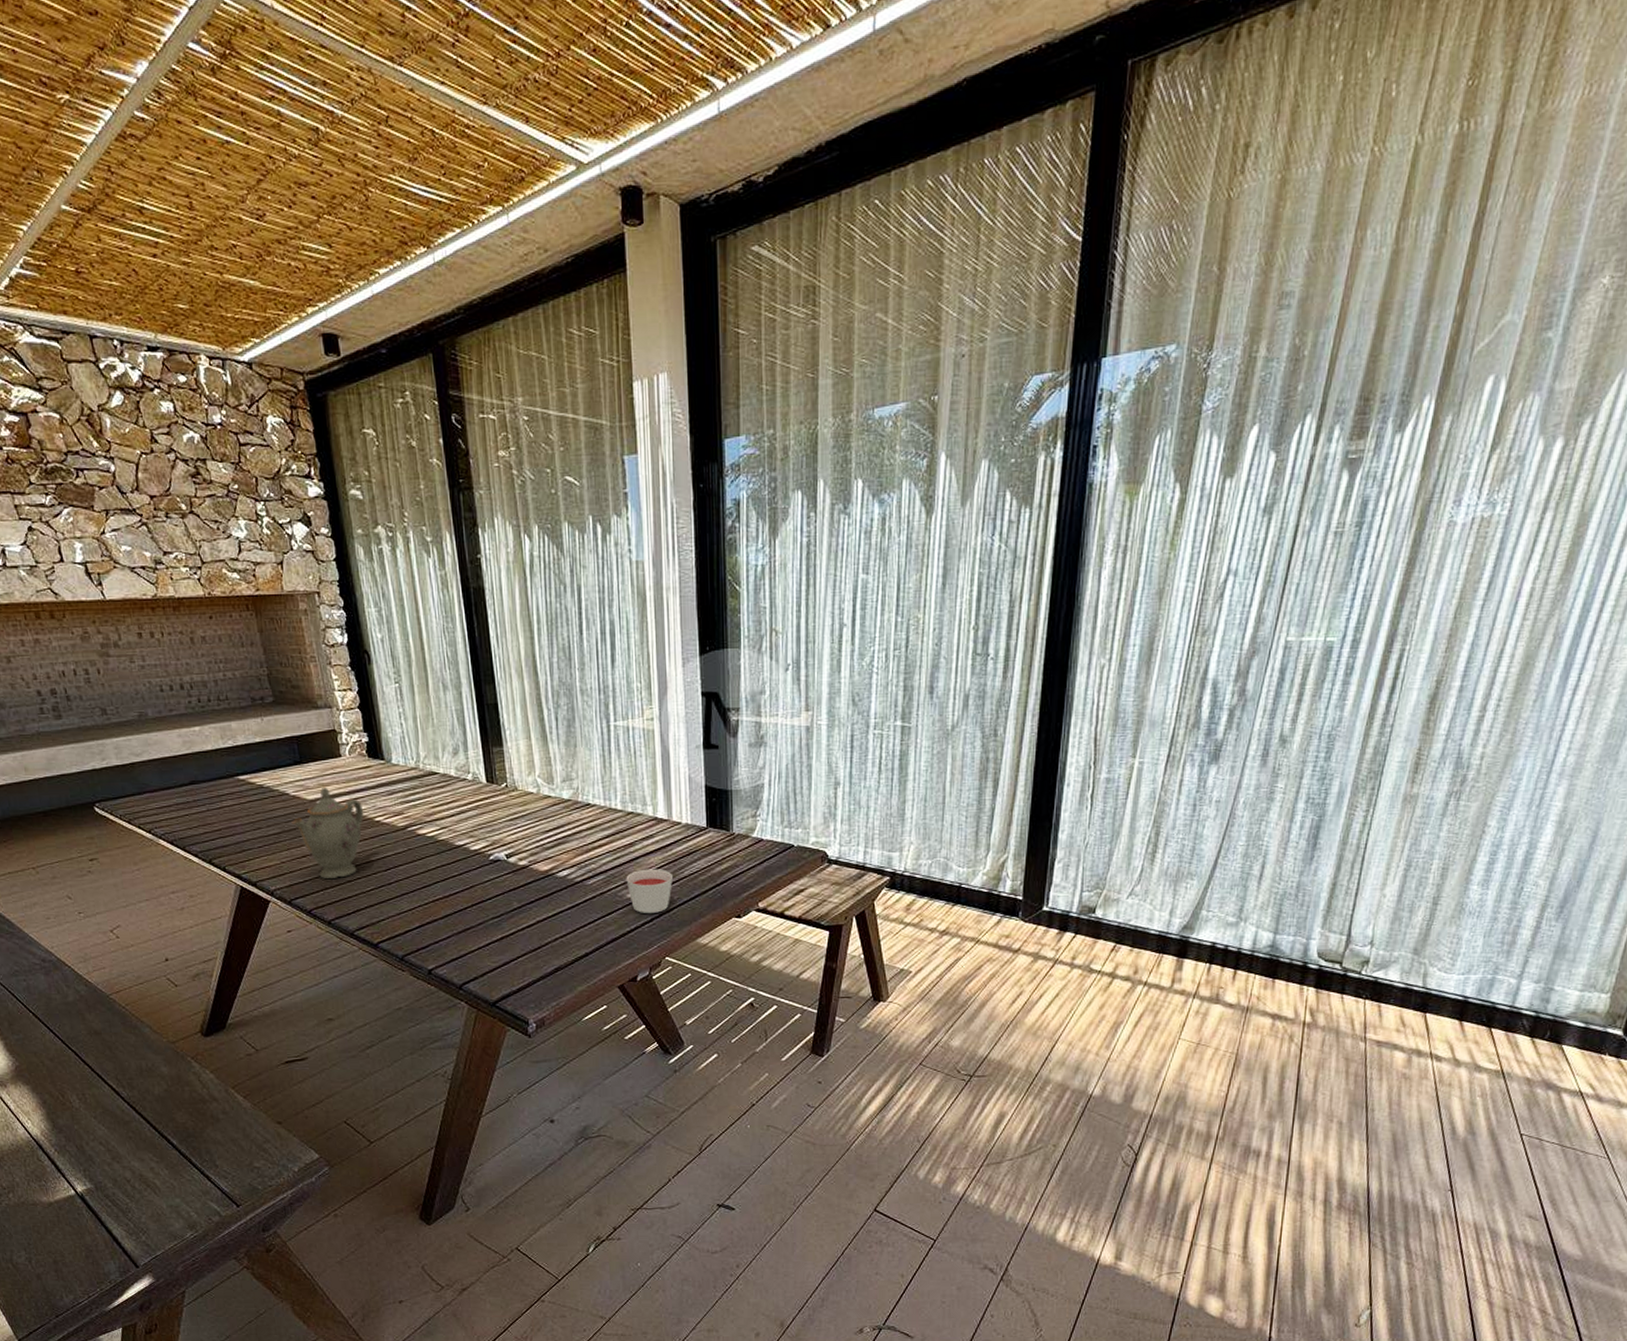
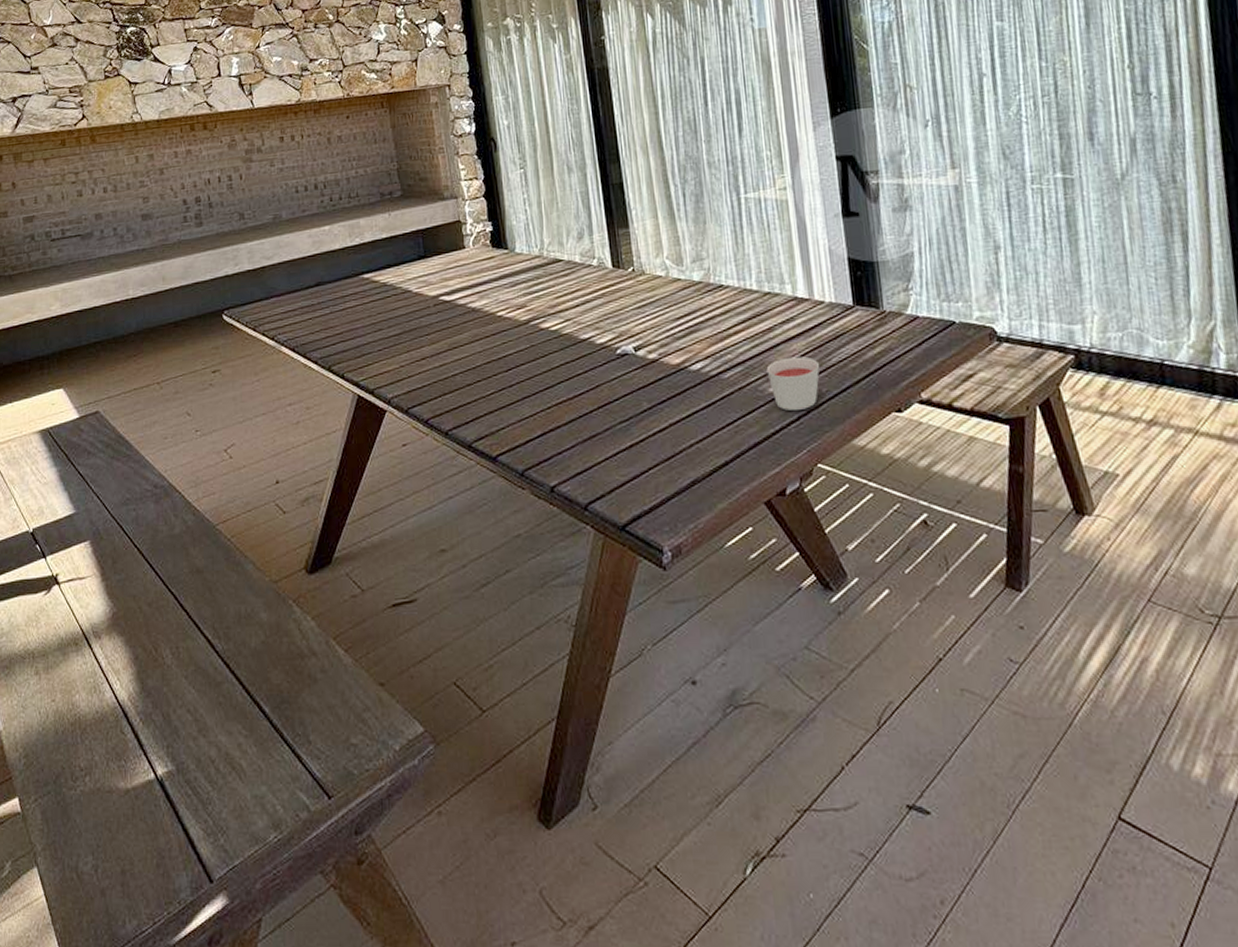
teapot: present [291,787,364,878] -> none [412,281,486,383]

